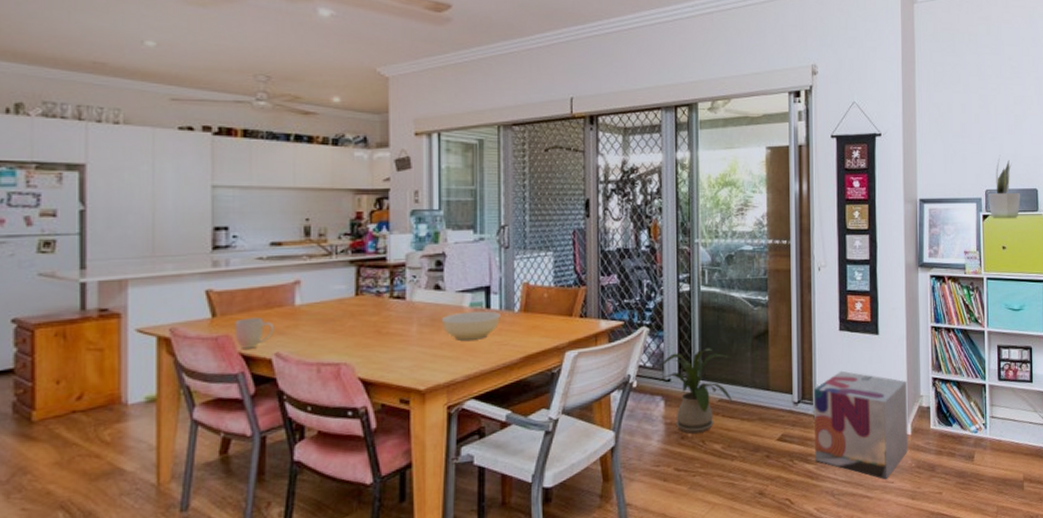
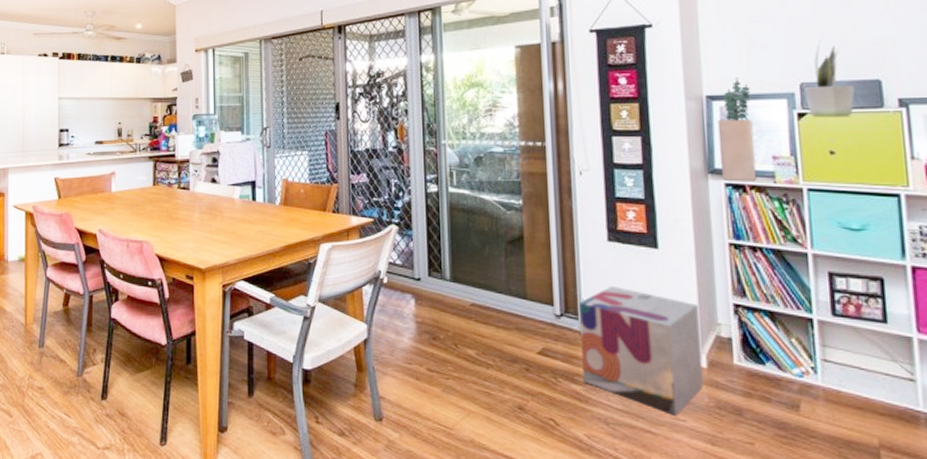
mug: present [234,317,275,349] -> none [72,200,98,225]
bowl: present [441,310,500,341] -> none [217,203,264,228]
house plant: present [659,348,733,434] -> none [409,250,487,336]
vase: none [927,184,953,274] -> present [717,77,757,182]

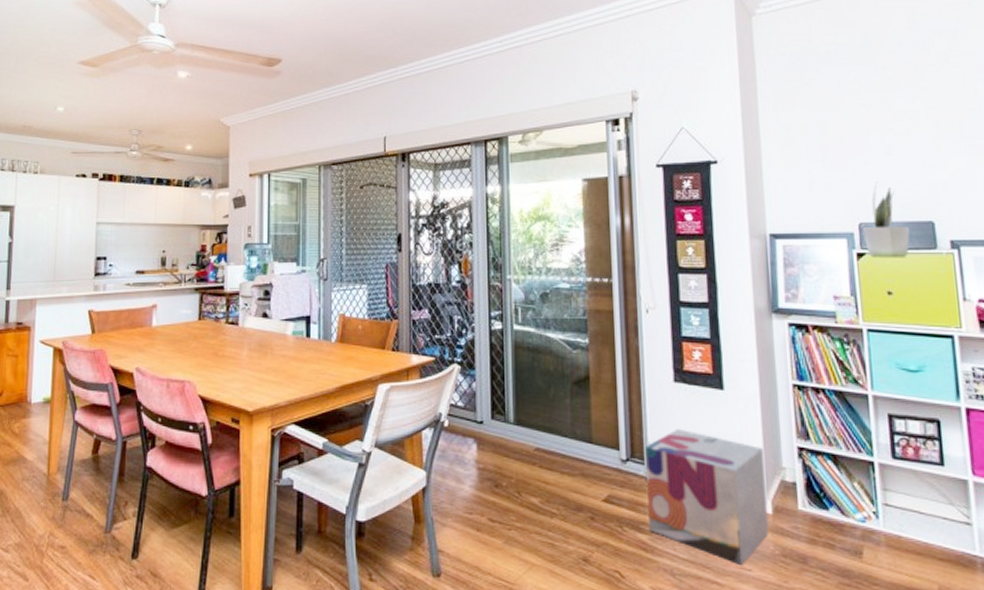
vase: present [717,77,757,182] -> none [780,216,819,322]

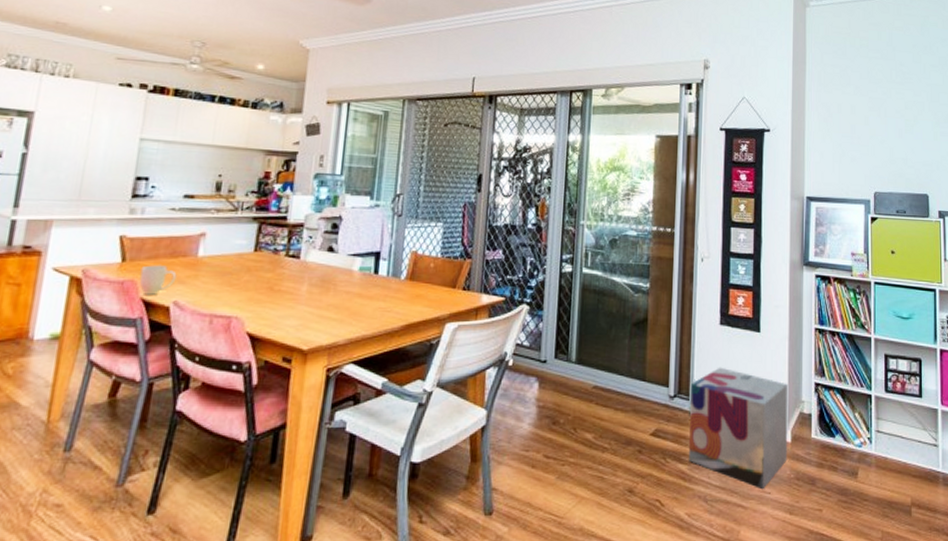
mug: none [107,336,137,362] -> present [139,265,177,295]
potted plant: present [863,184,910,258] -> none [877,160,910,224]

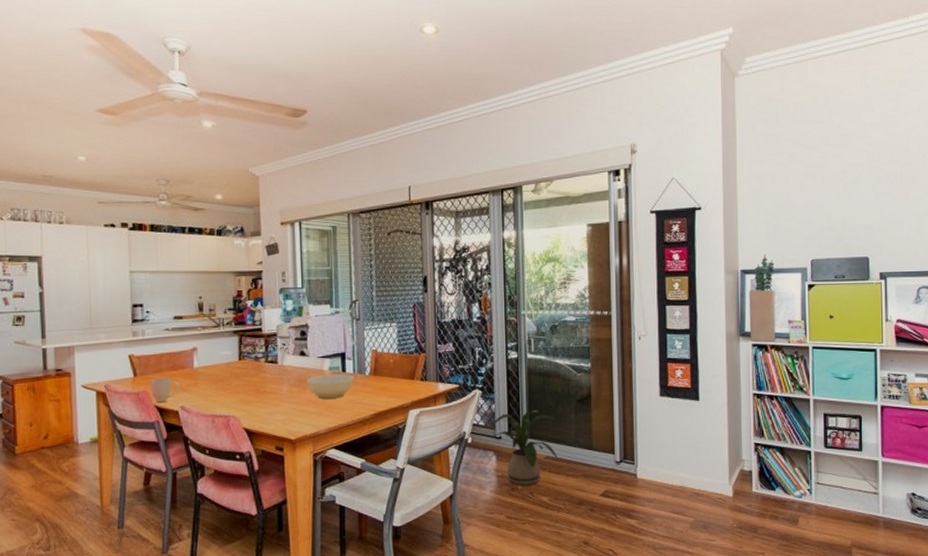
bowl: none [330,275,387,304] -> present [306,374,354,399]
house plant: none [536,331,609,419] -> present [491,410,559,486]
letter cube: present [689,367,789,488] -> none [636,433,730,537]
vase: none [813,183,839,275] -> present [748,254,776,343]

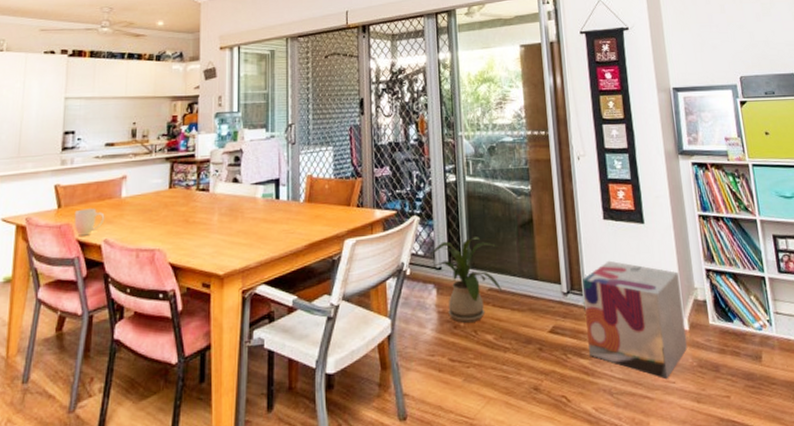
bowl: present [306,374,354,399] -> none [238,201,288,229]
letter cube: none [636,433,730,537] -> present [583,260,688,378]
vase: present [748,254,776,343] -> none [682,72,715,161]

